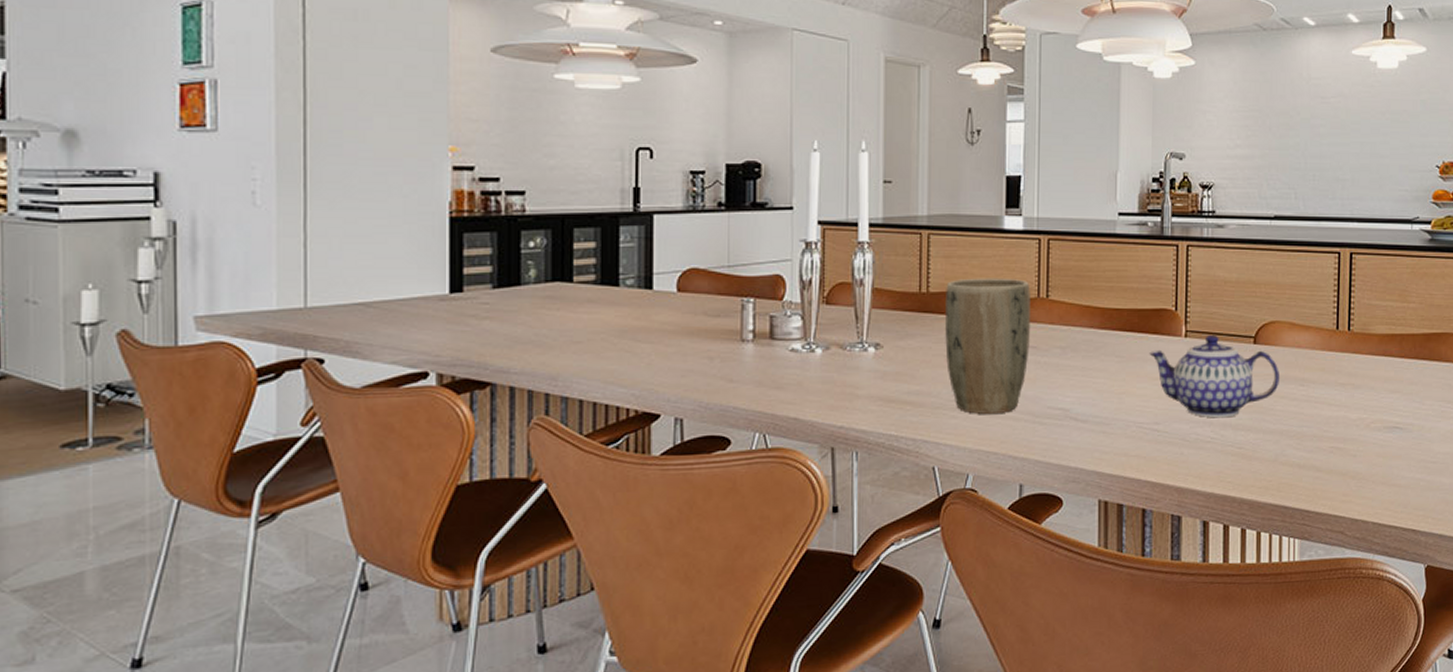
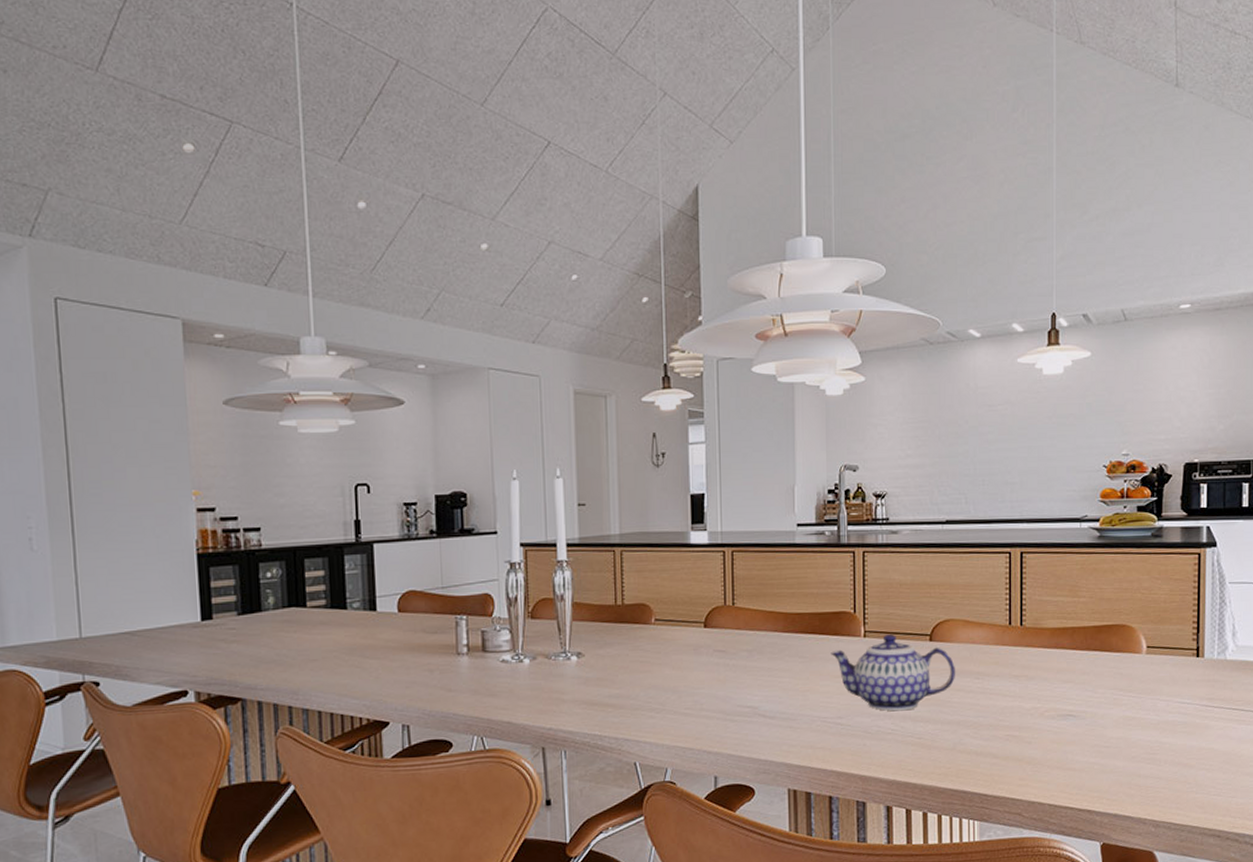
plant pot: present [945,278,1031,414] -> none [639,588,719,714]

